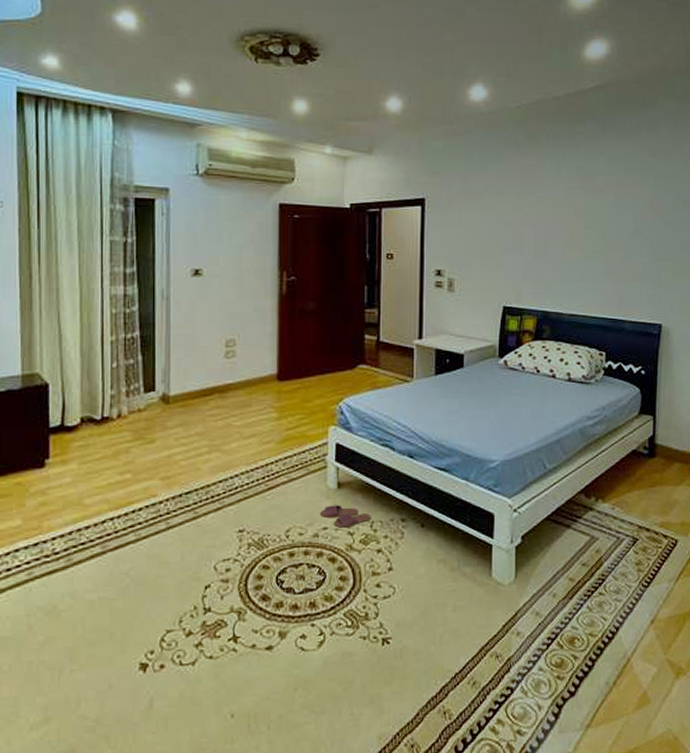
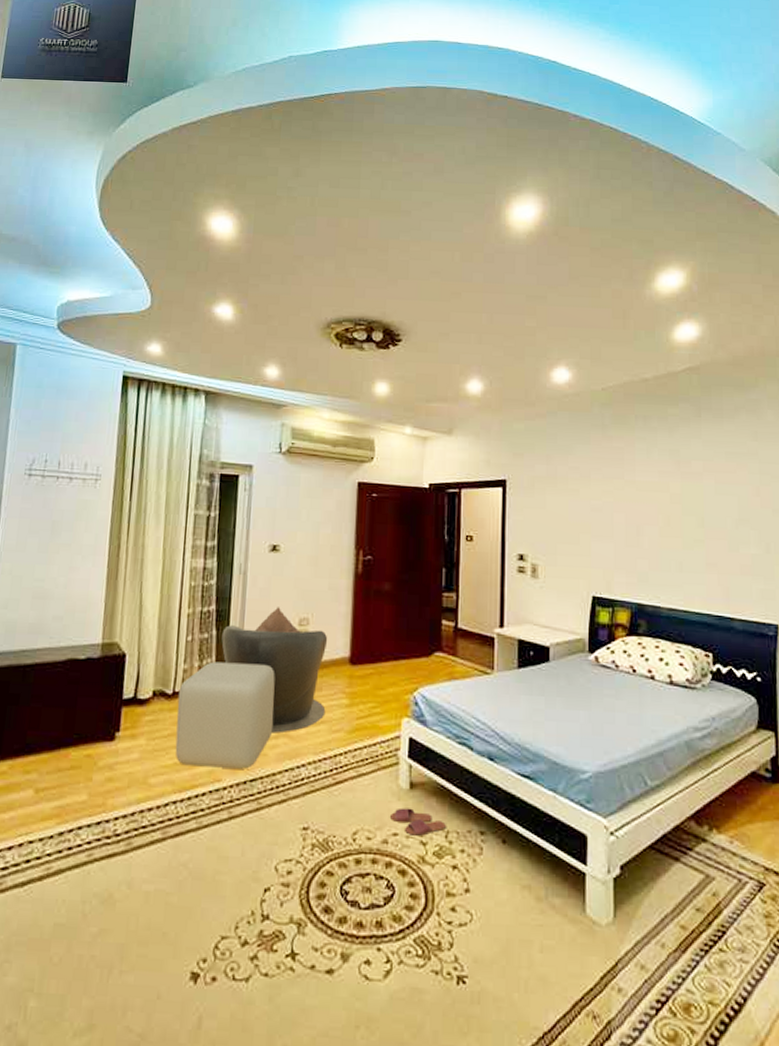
pouf: none [107,385,206,485] -> present [175,661,275,769]
leather: none [148,330,256,449] -> present [221,607,328,733]

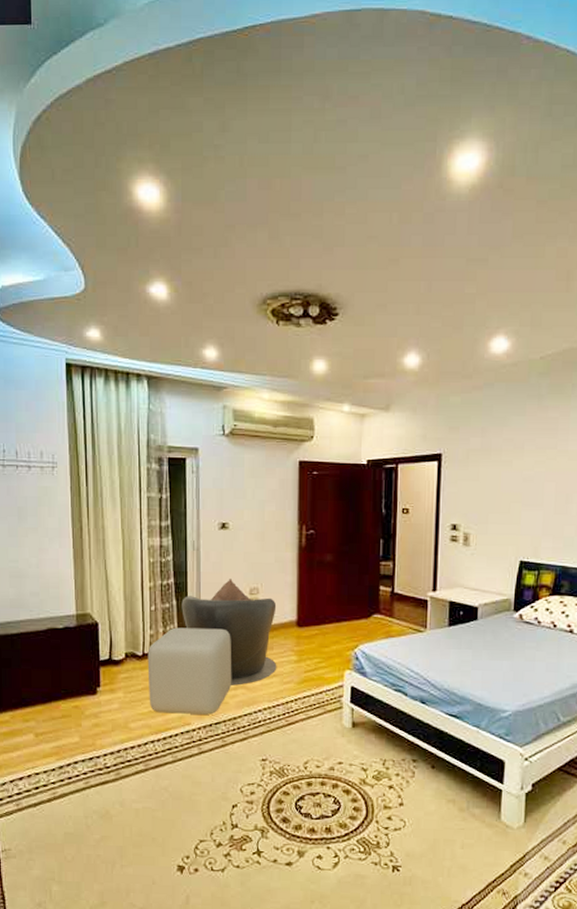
slippers: present [390,807,446,836] -> none [336,742,383,764]

